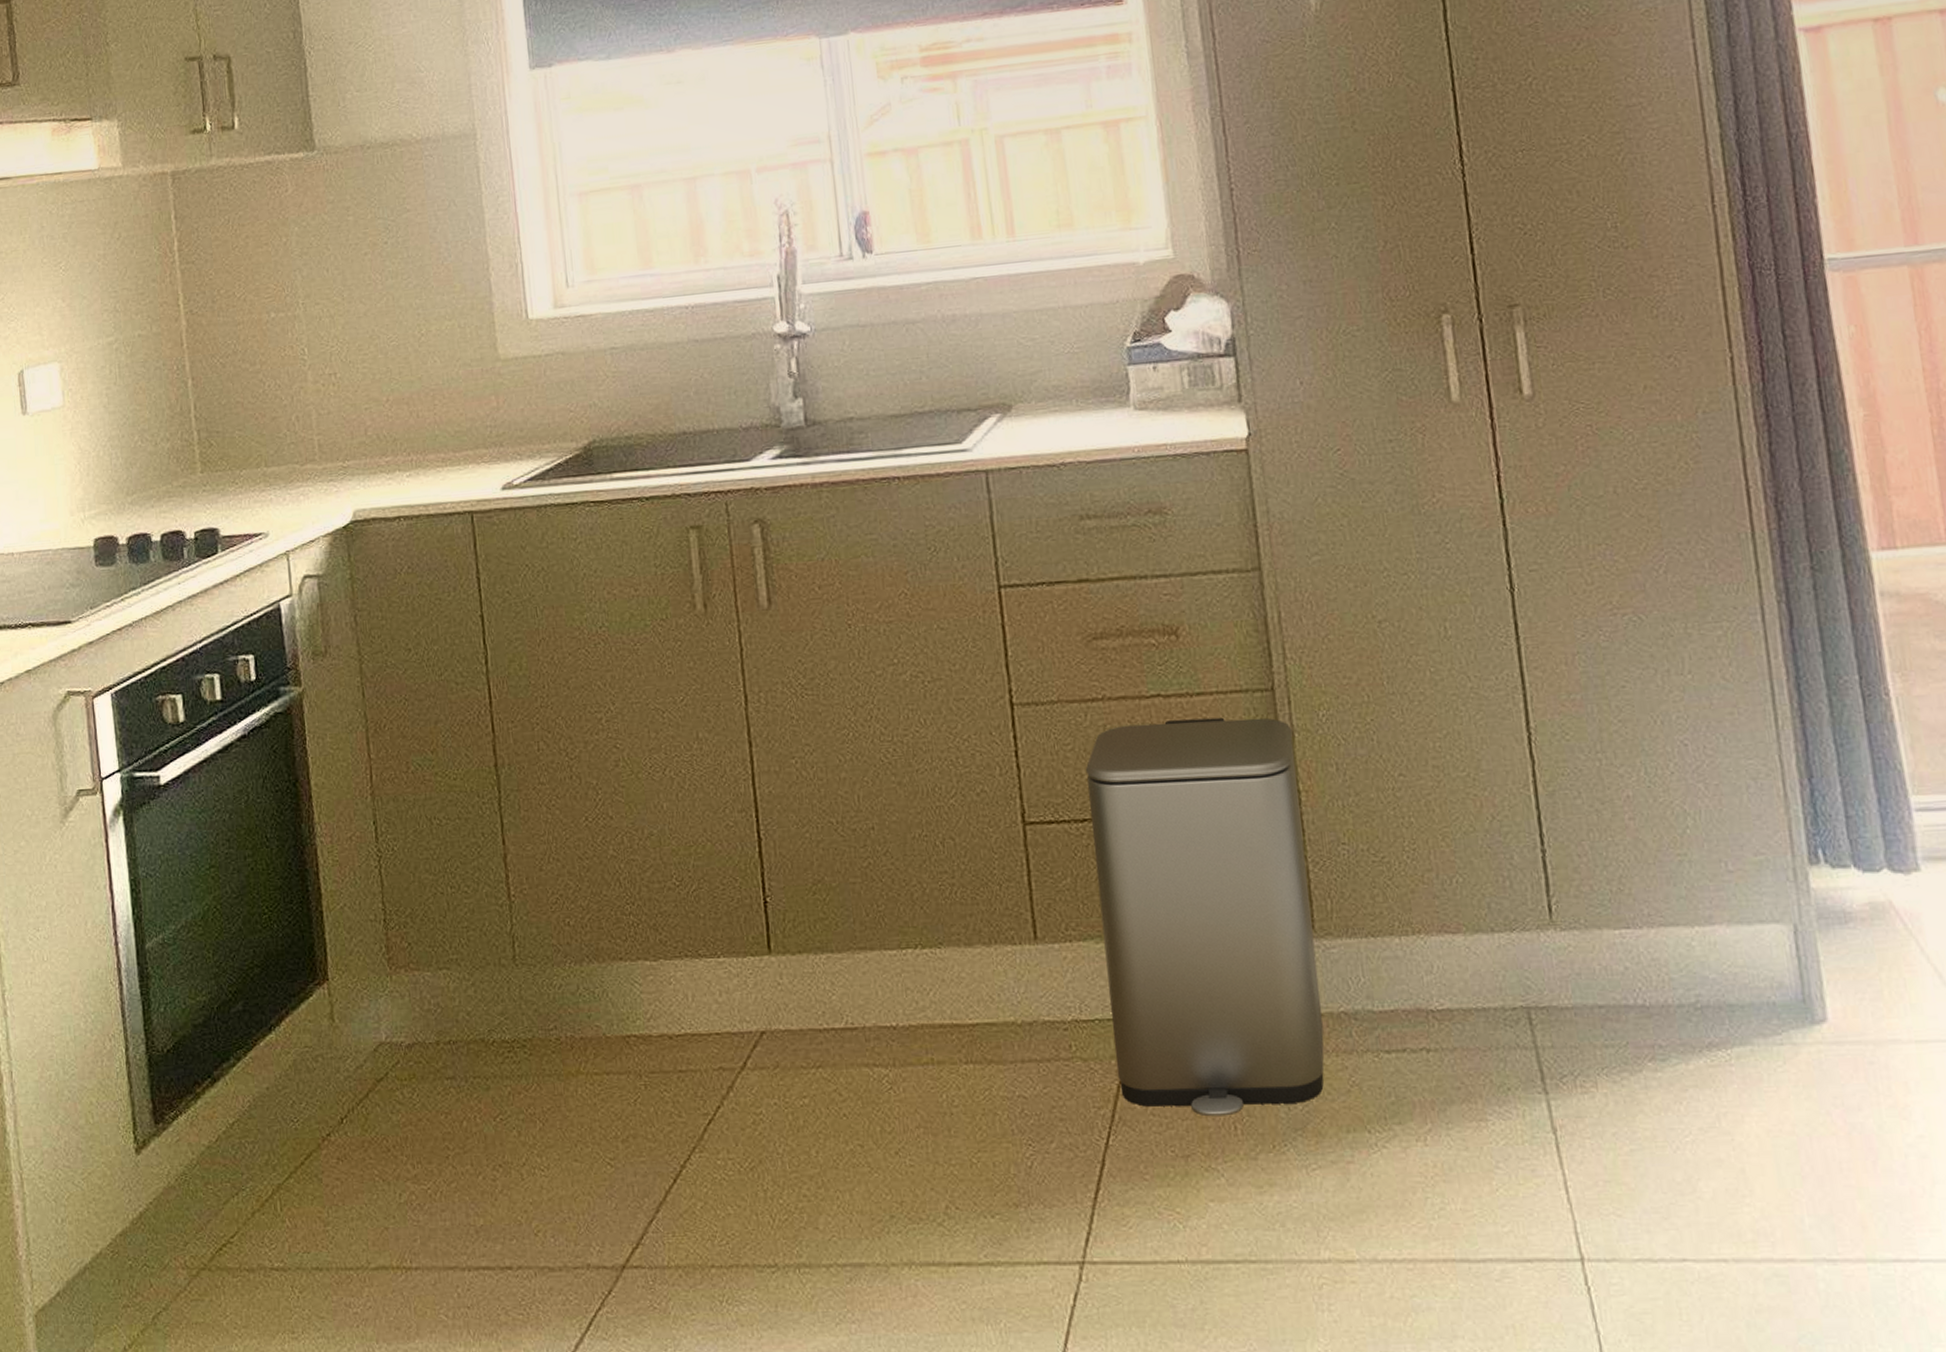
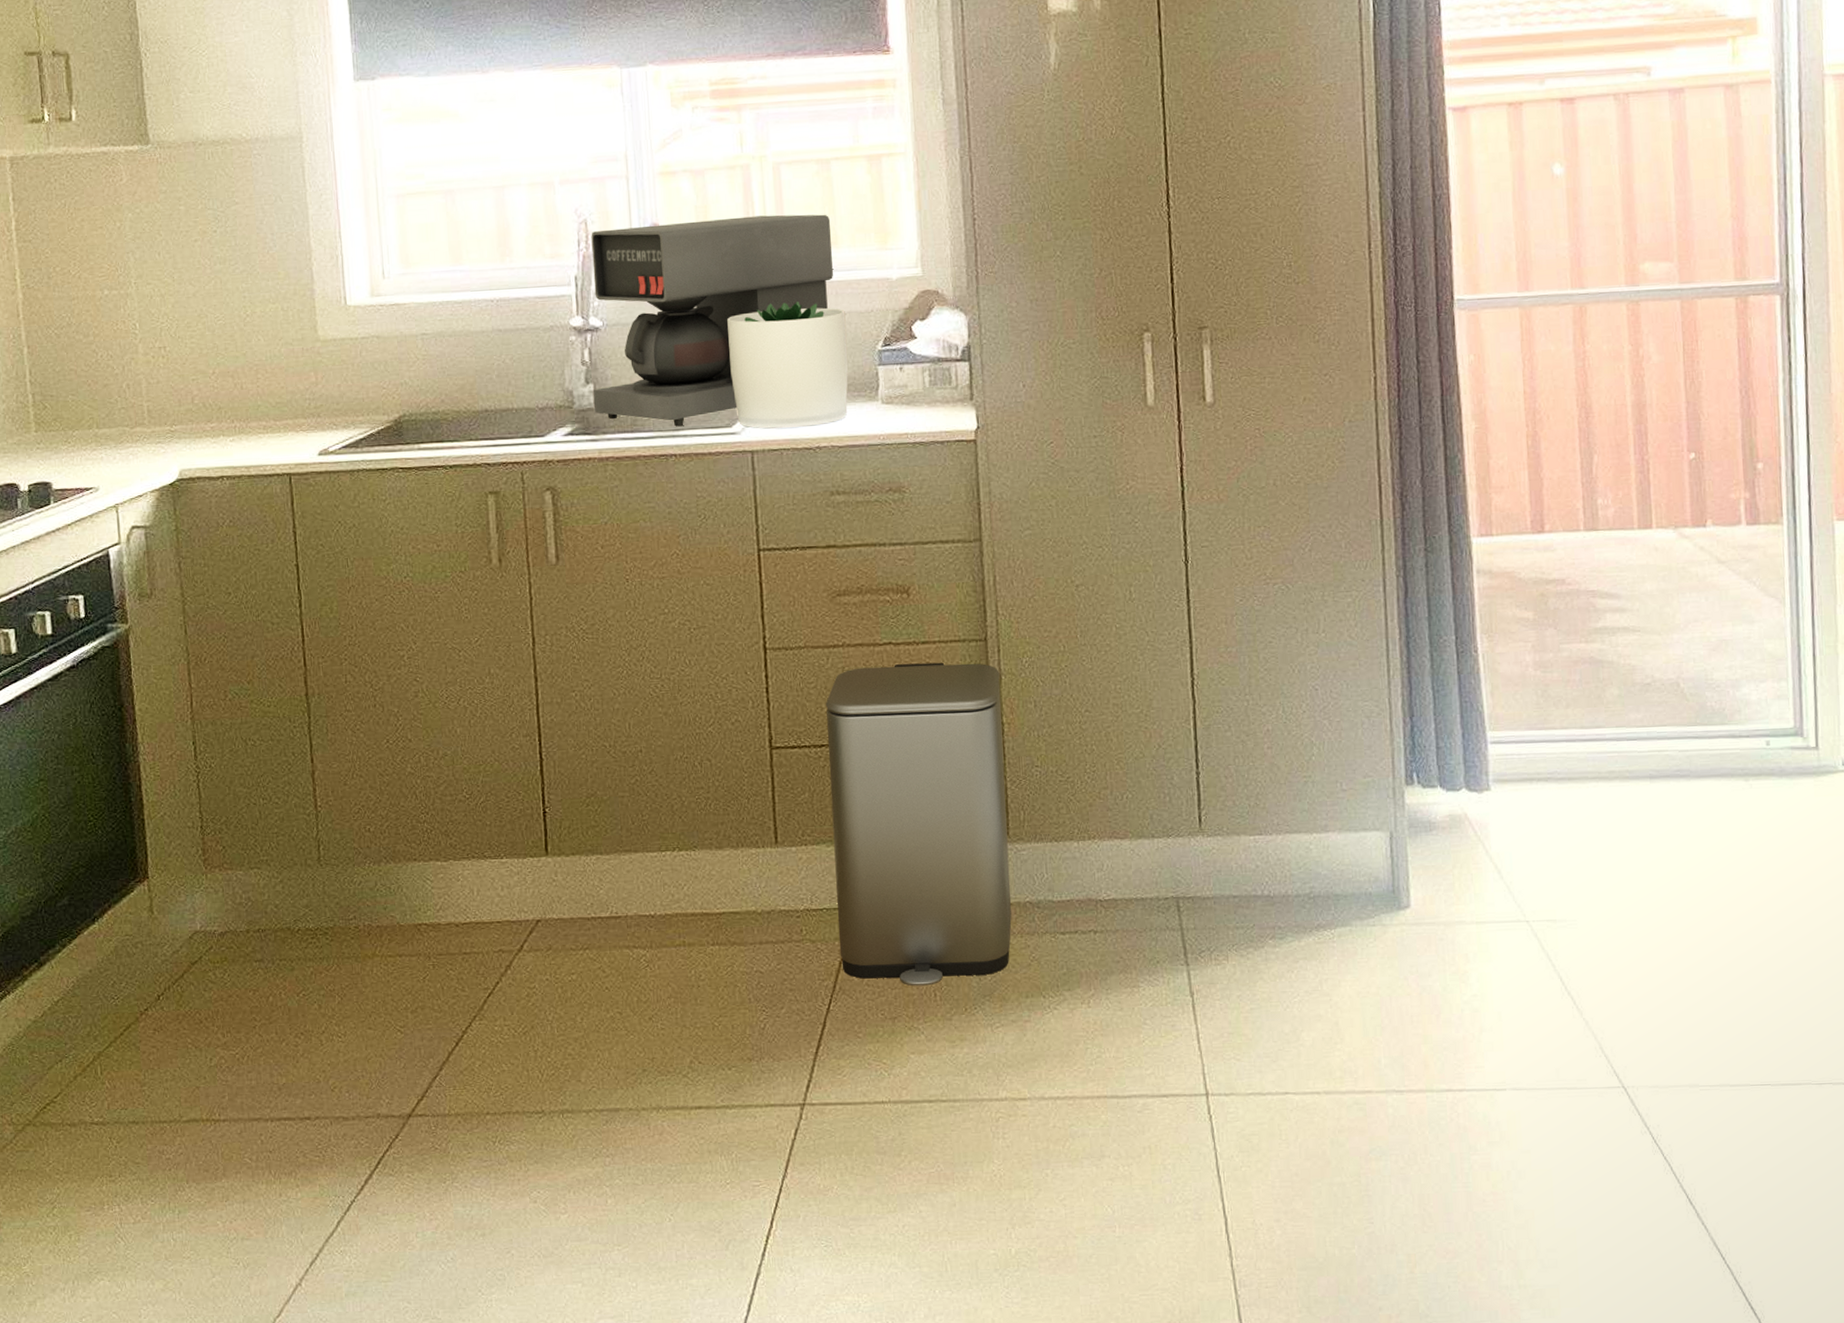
coffee maker: none [793,191,1071,445] -> present [591,214,833,427]
planter: none [951,294,1095,445] -> present [727,302,849,430]

